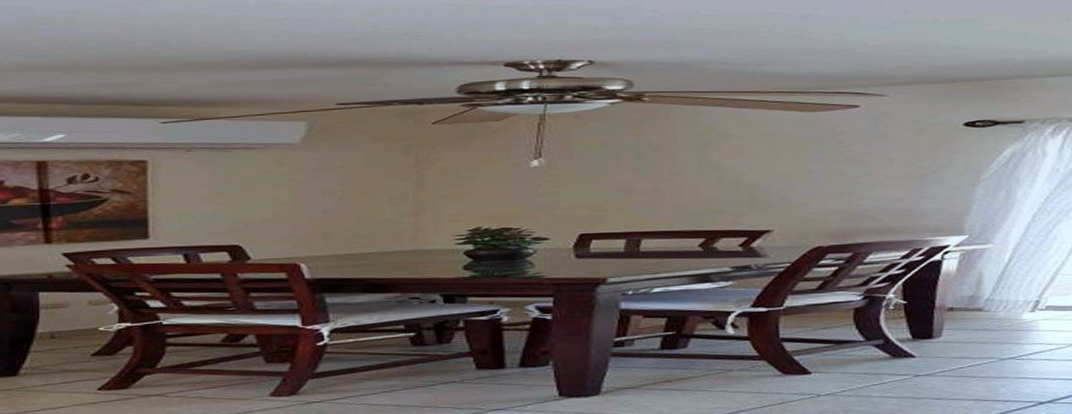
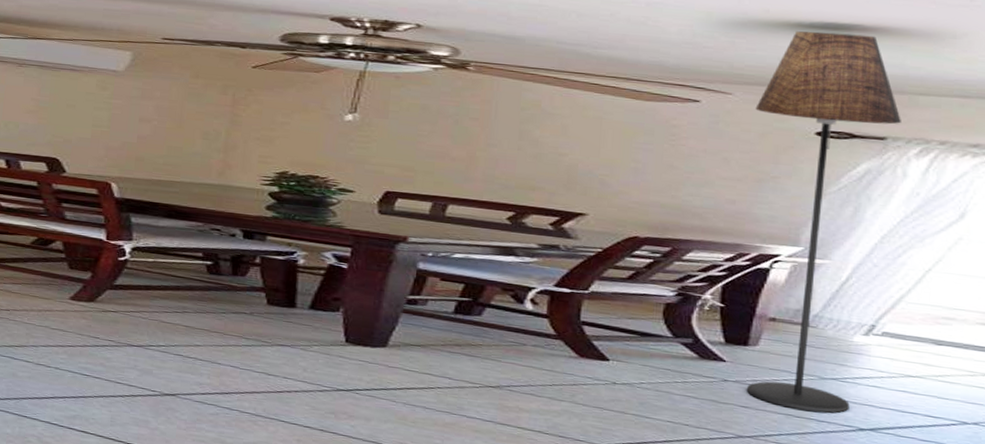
floor lamp: none [909,26,1034,394] -> present [747,31,901,413]

